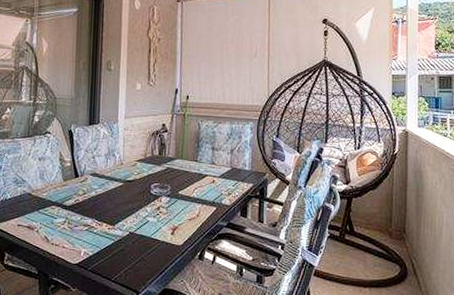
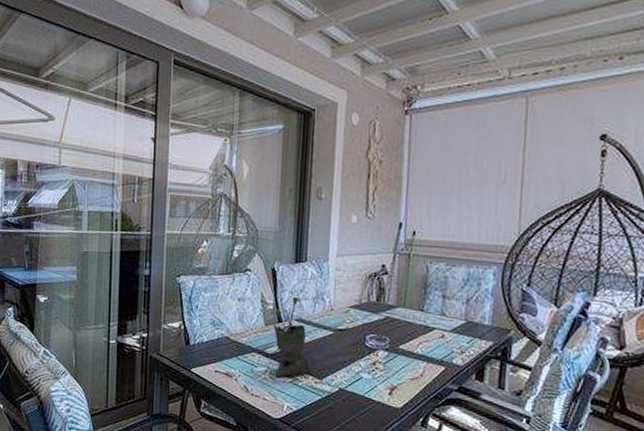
potted plant: none [71,154,104,226] -> present [274,296,311,377]

